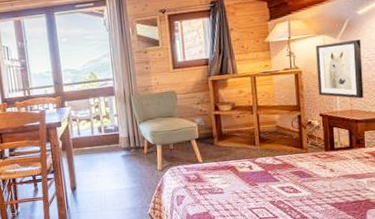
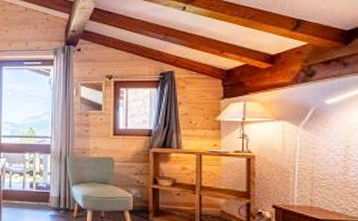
wall art: present [315,39,364,99] -> none [272,130,328,196]

